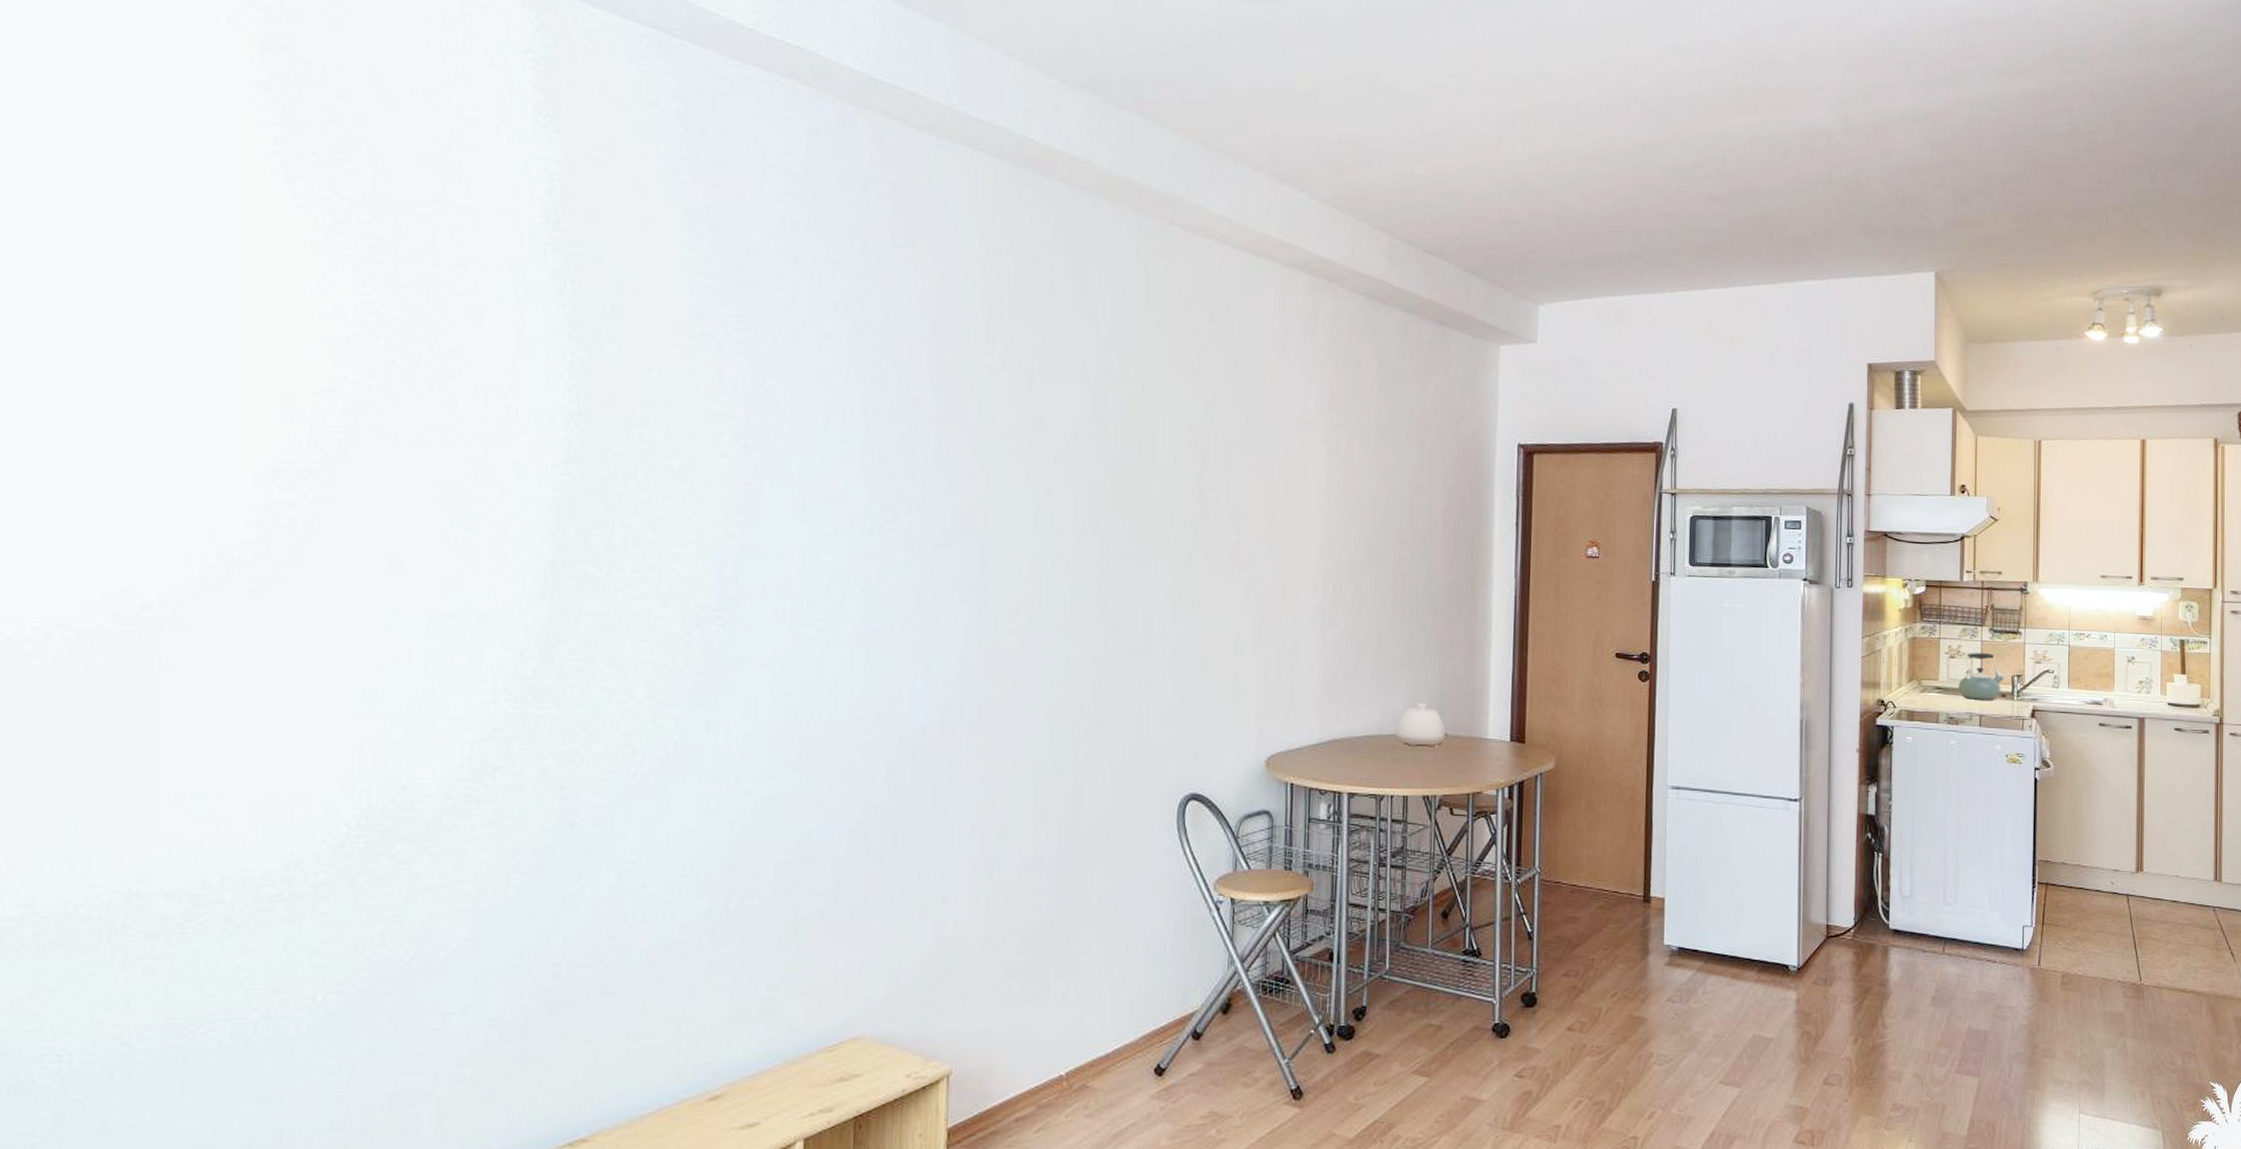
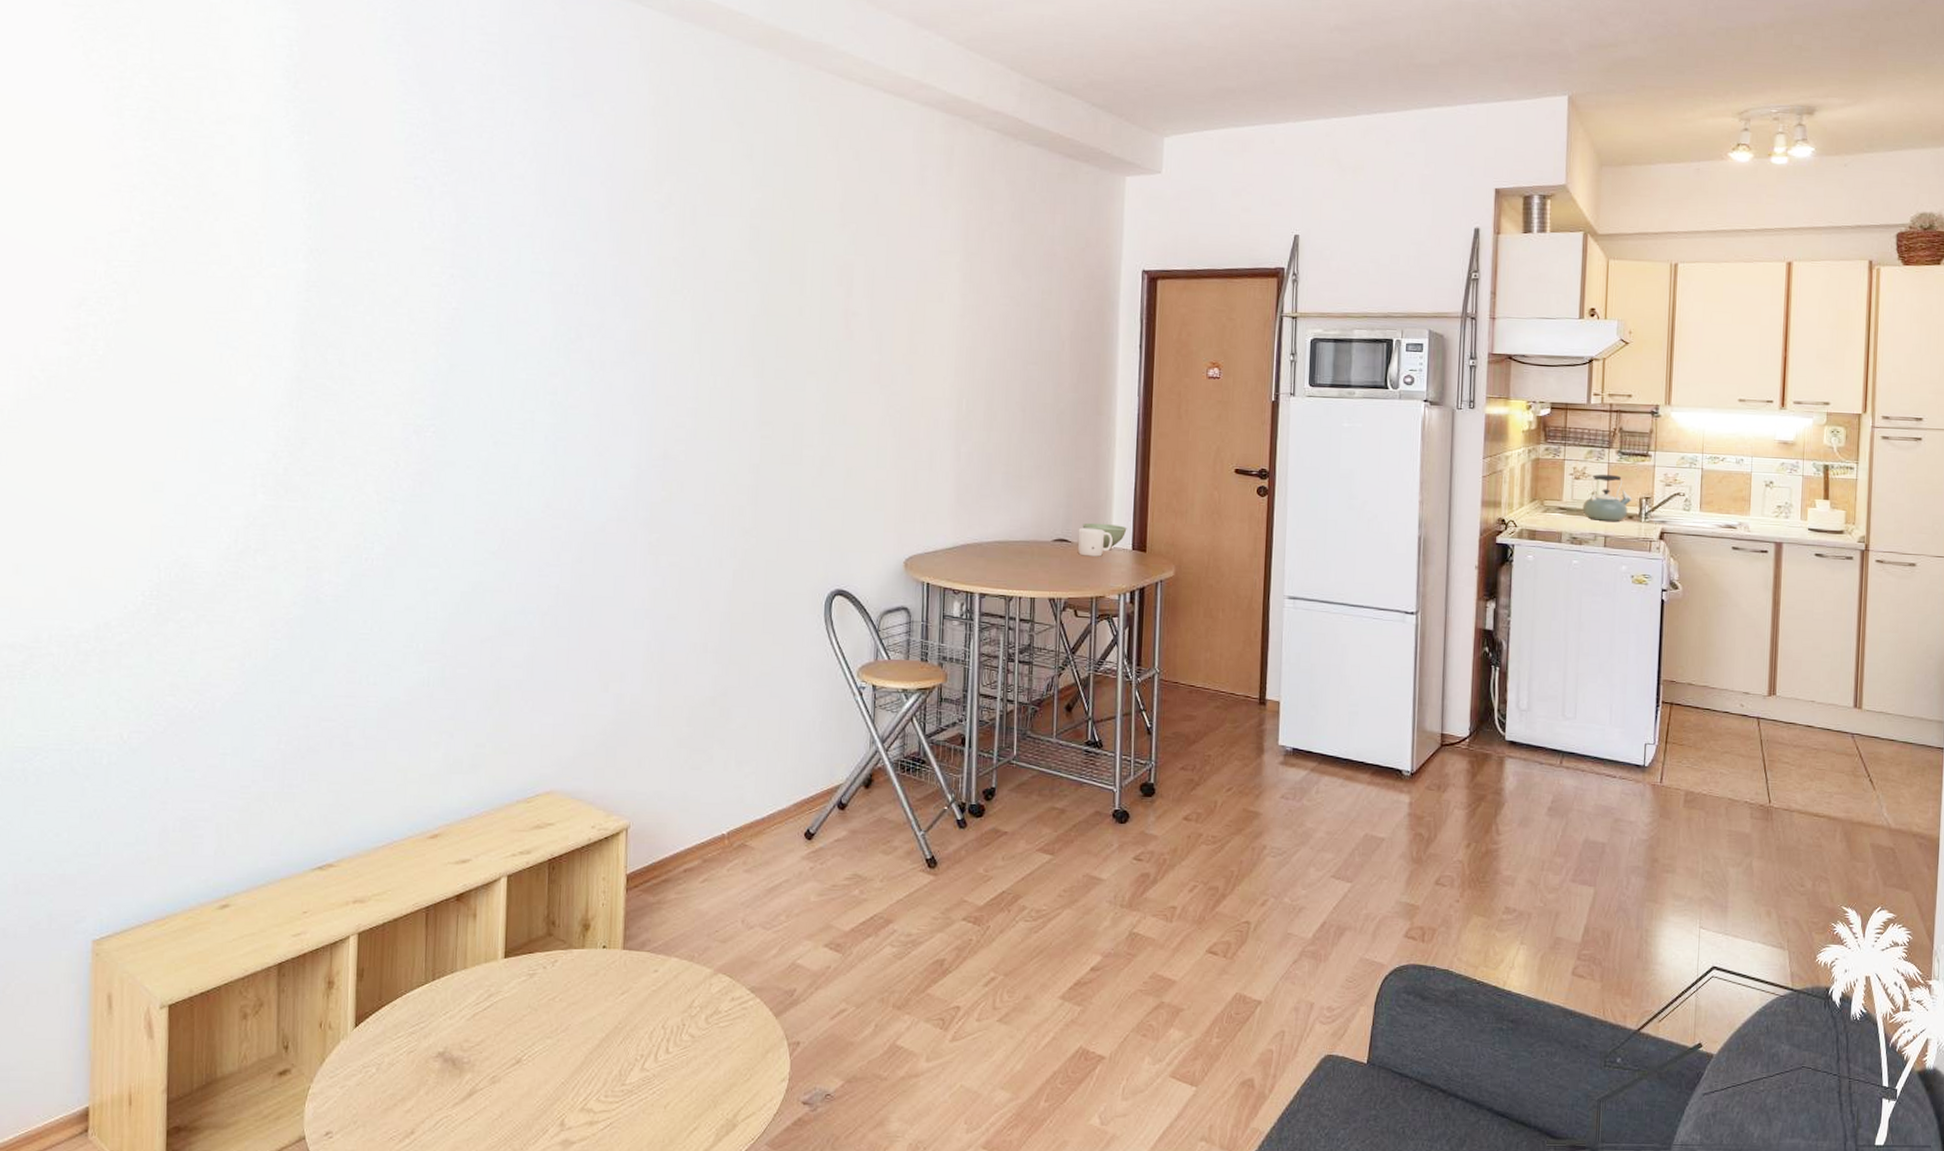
teapot: present [1395,702,1446,748] -> none [1023,511,1071,554]
mug: none [1452,718,1490,751] -> present [1077,527,1113,558]
bowl: none [1457,713,1505,741] -> present [1082,522,1127,549]

